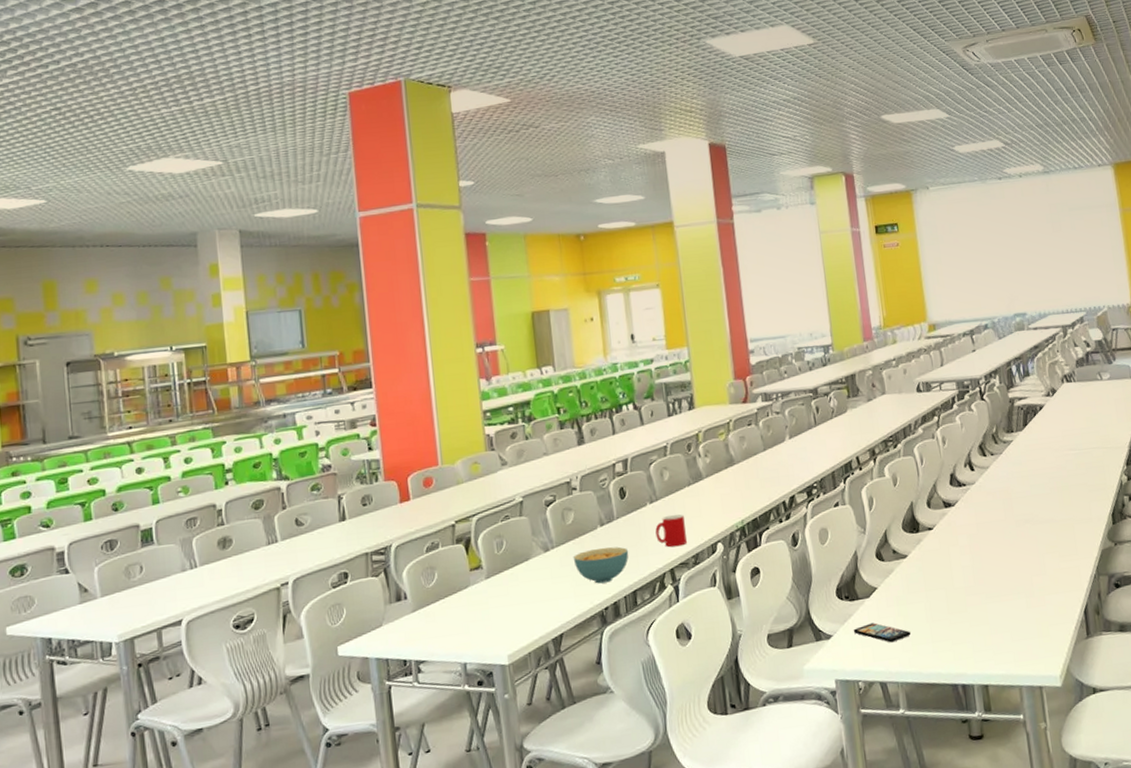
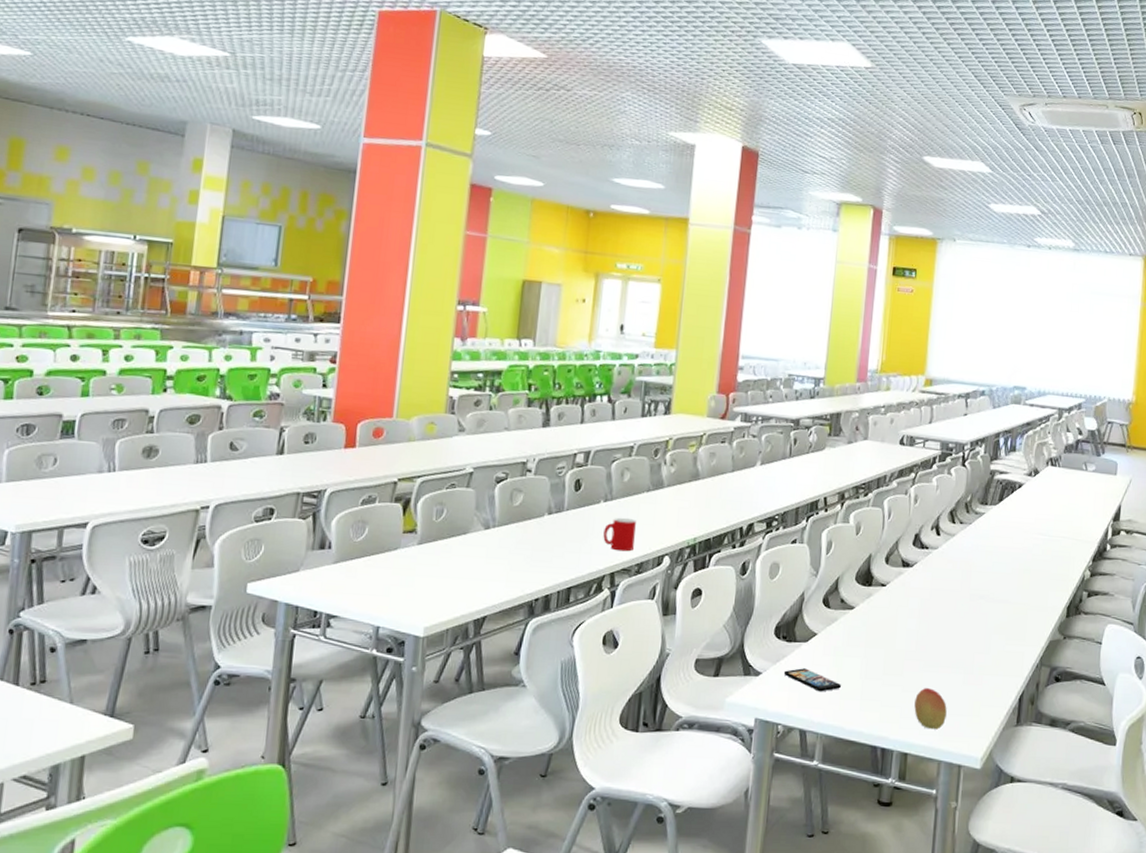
cereal bowl: present [572,546,629,584] -> none [512,536,572,574]
fruit: none [984,618,1018,658] -> present [914,688,947,730]

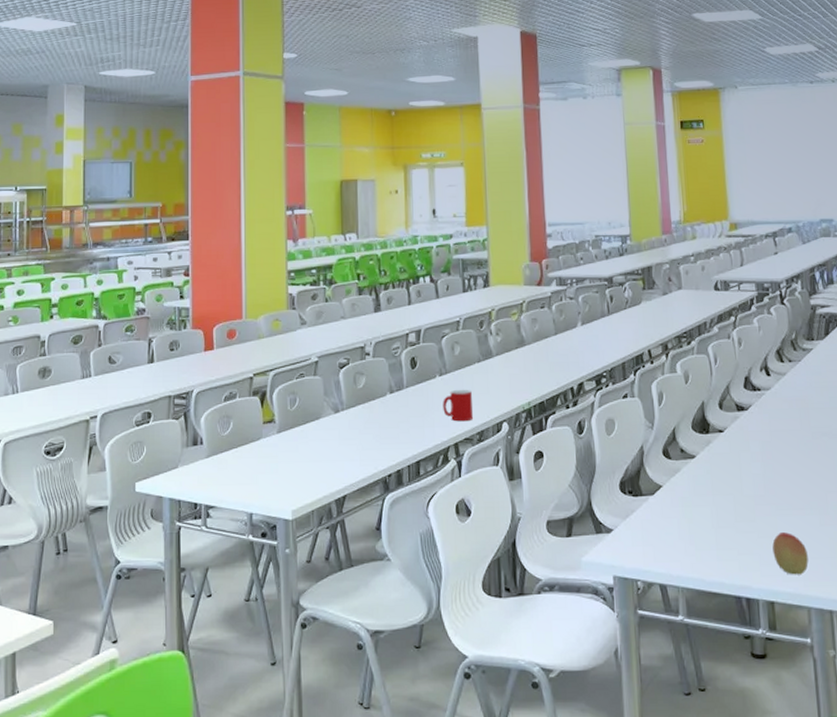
smartphone: present [783,668,841,692] -> none [634,522,694,545]

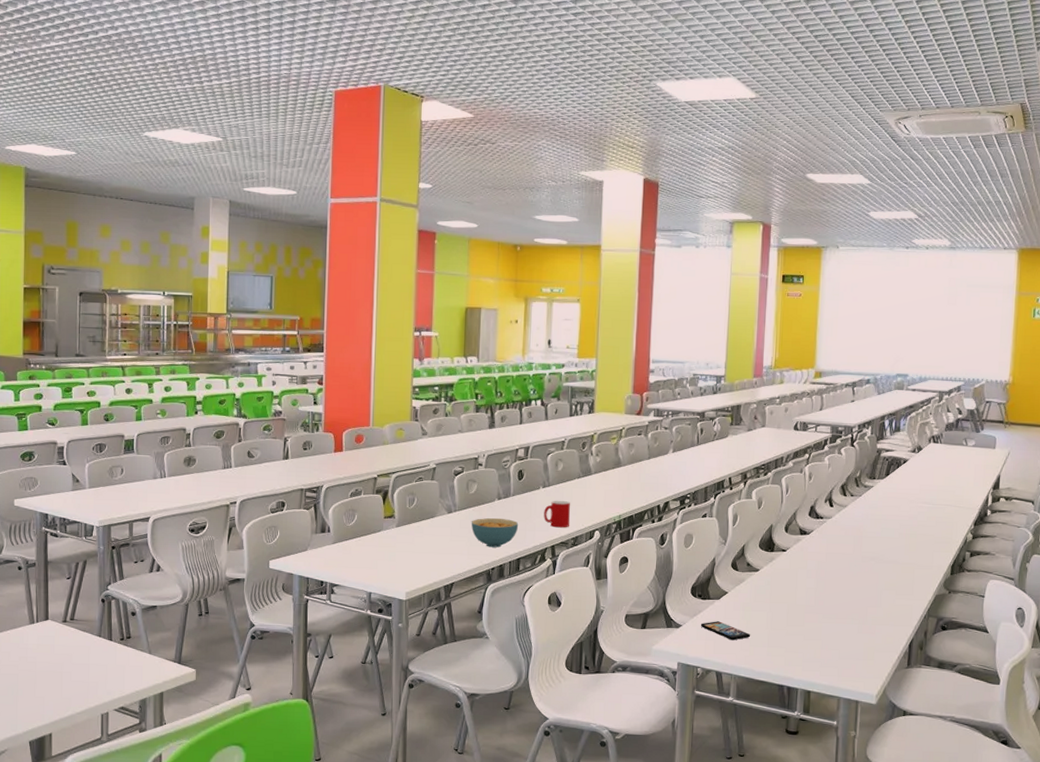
cereal bowl: none [361,414,416,450] -> present [471,517,519,548]
smartphone: none [634,522,694,545] -> present [700,621,750,641]
fruit: present [772,532,809,575] -> none [815,637,844,671]

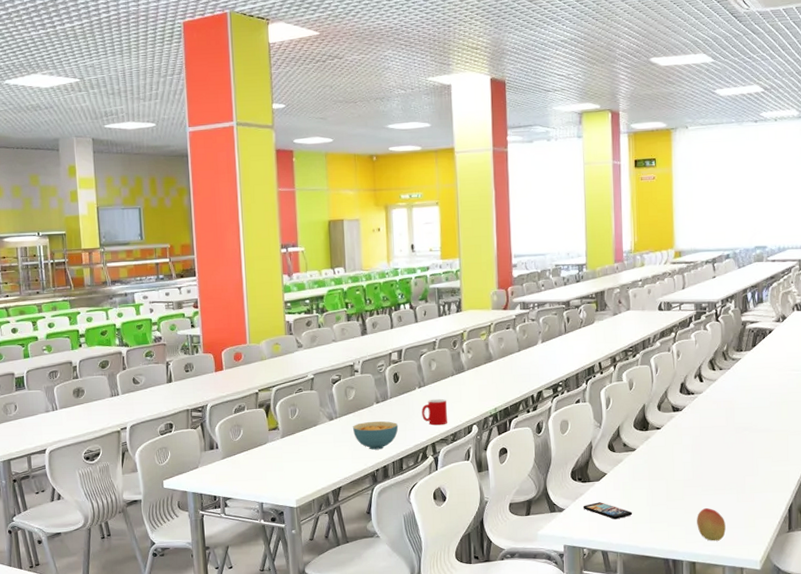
fruit: none [815,637,844,671] -> present [697,508,726,541]

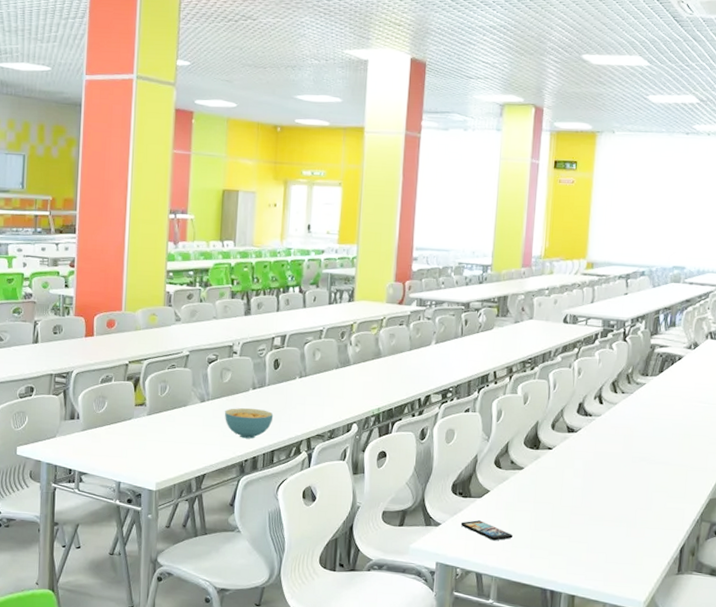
cup: present [422,398,447,426] -> none [299,391,327,420]
fruit: present [697,508,726,541] -> none [580,539,611,576]

